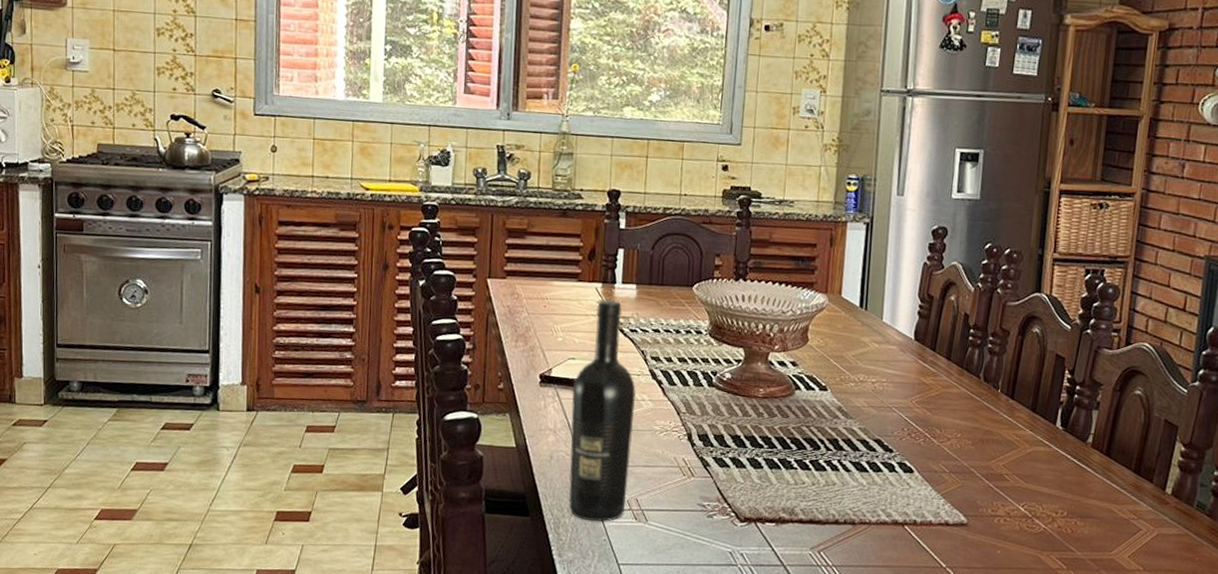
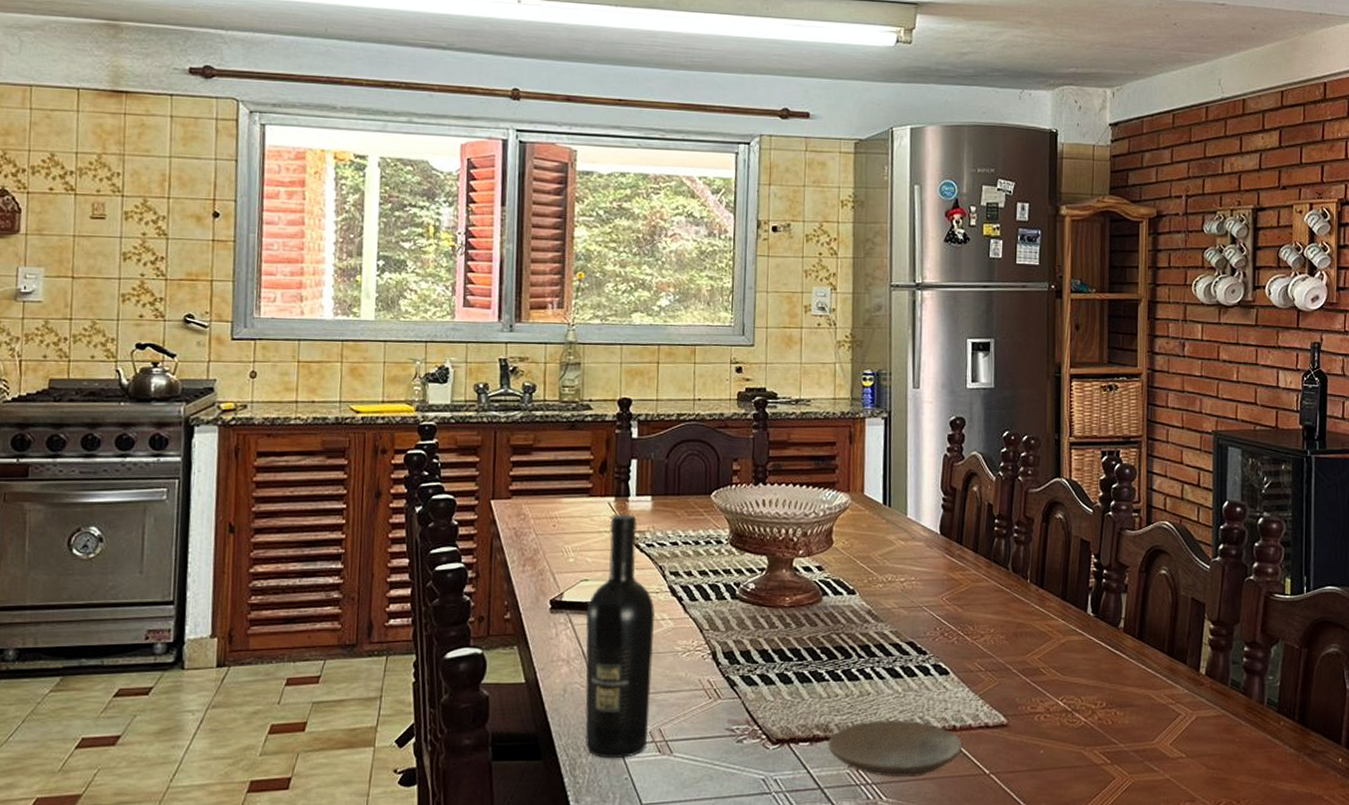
plate: none [792,508,922,565] -> present [828,720,963,778]

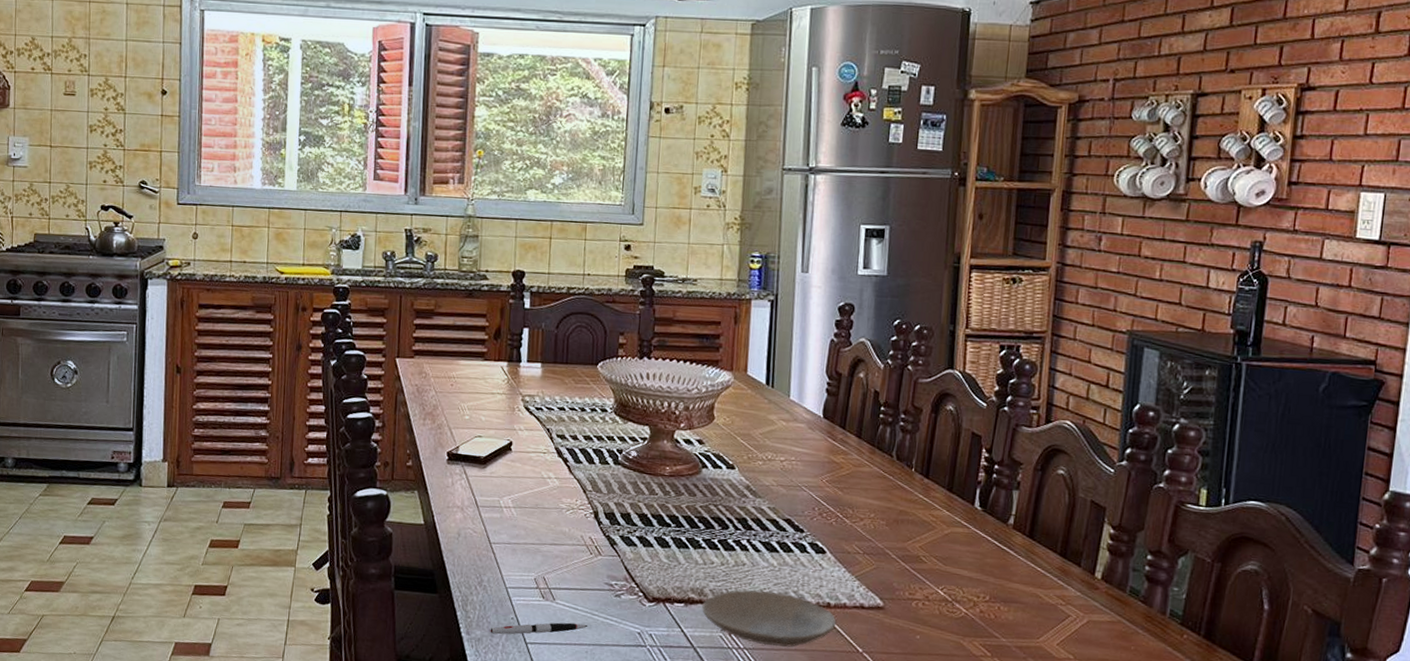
wine bottle: present [585,514,656,759] -> none [476,378,543,600]
pen: none [601,776,709,799] -> present [490,622,588,635]

